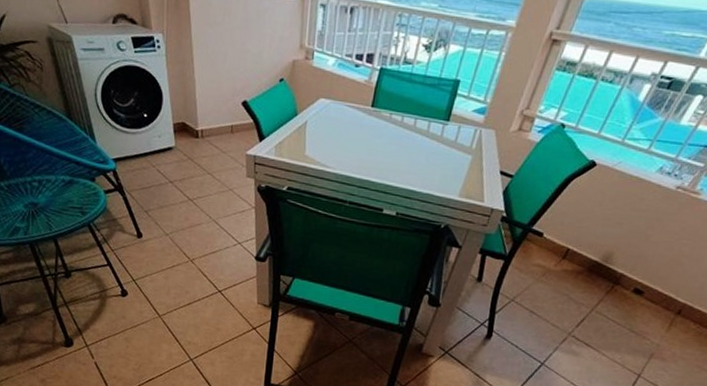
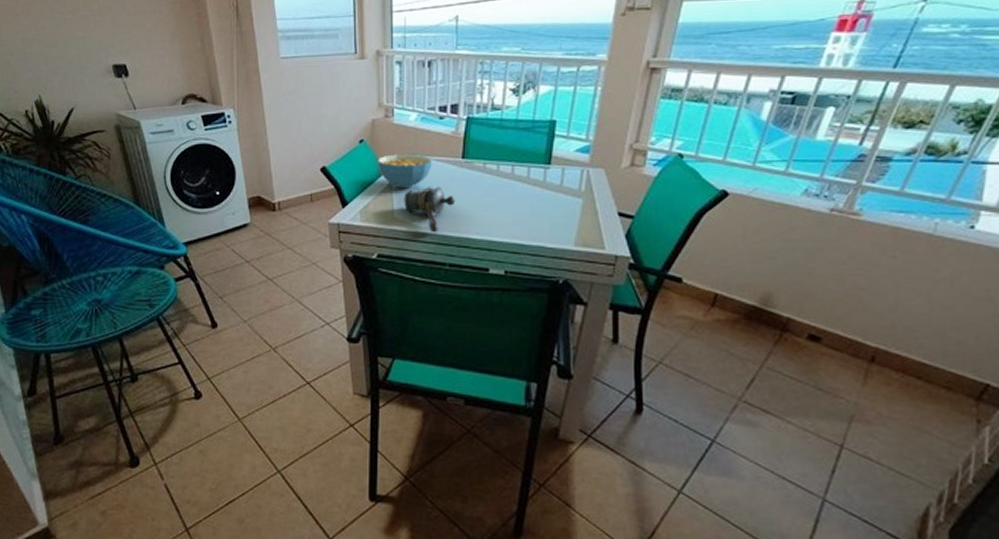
cereal bowl: none [295,96,344,130] -> present [378,154,432,189]
coffee pot: none [315,129,362,173] -> present [404,186,456,233]

